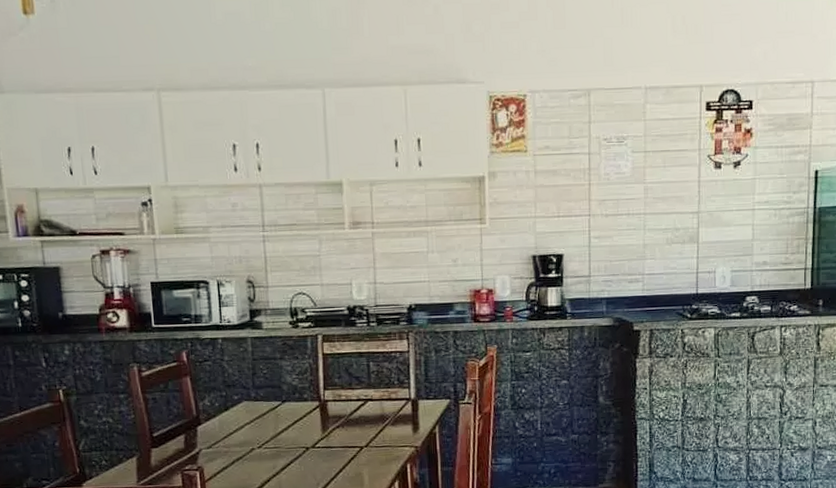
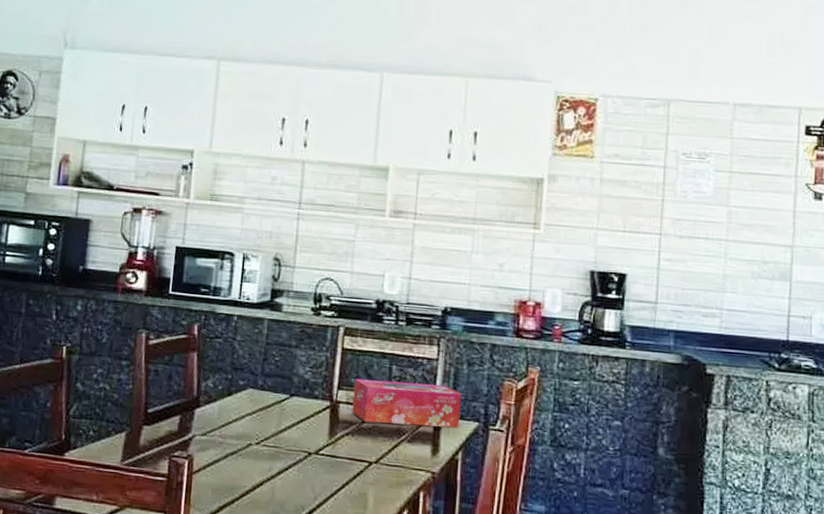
tissue box: none [337,372,434,414] -> present [352,378,461,429]

